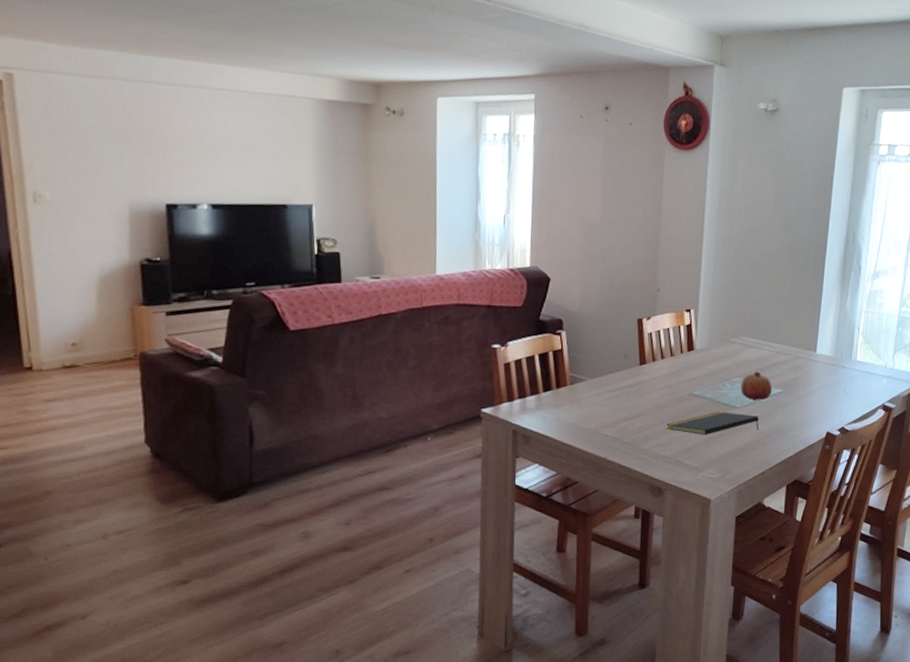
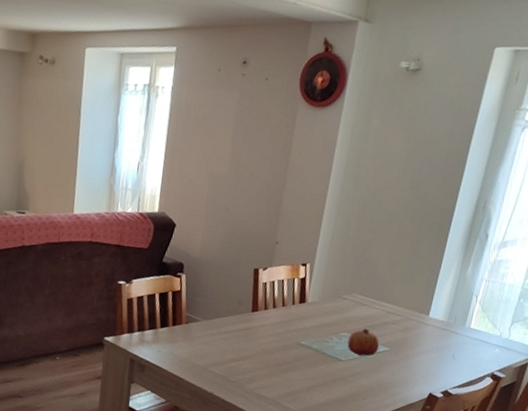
notepad: present [666,411,759,435] -> none [271,362,362,384]

